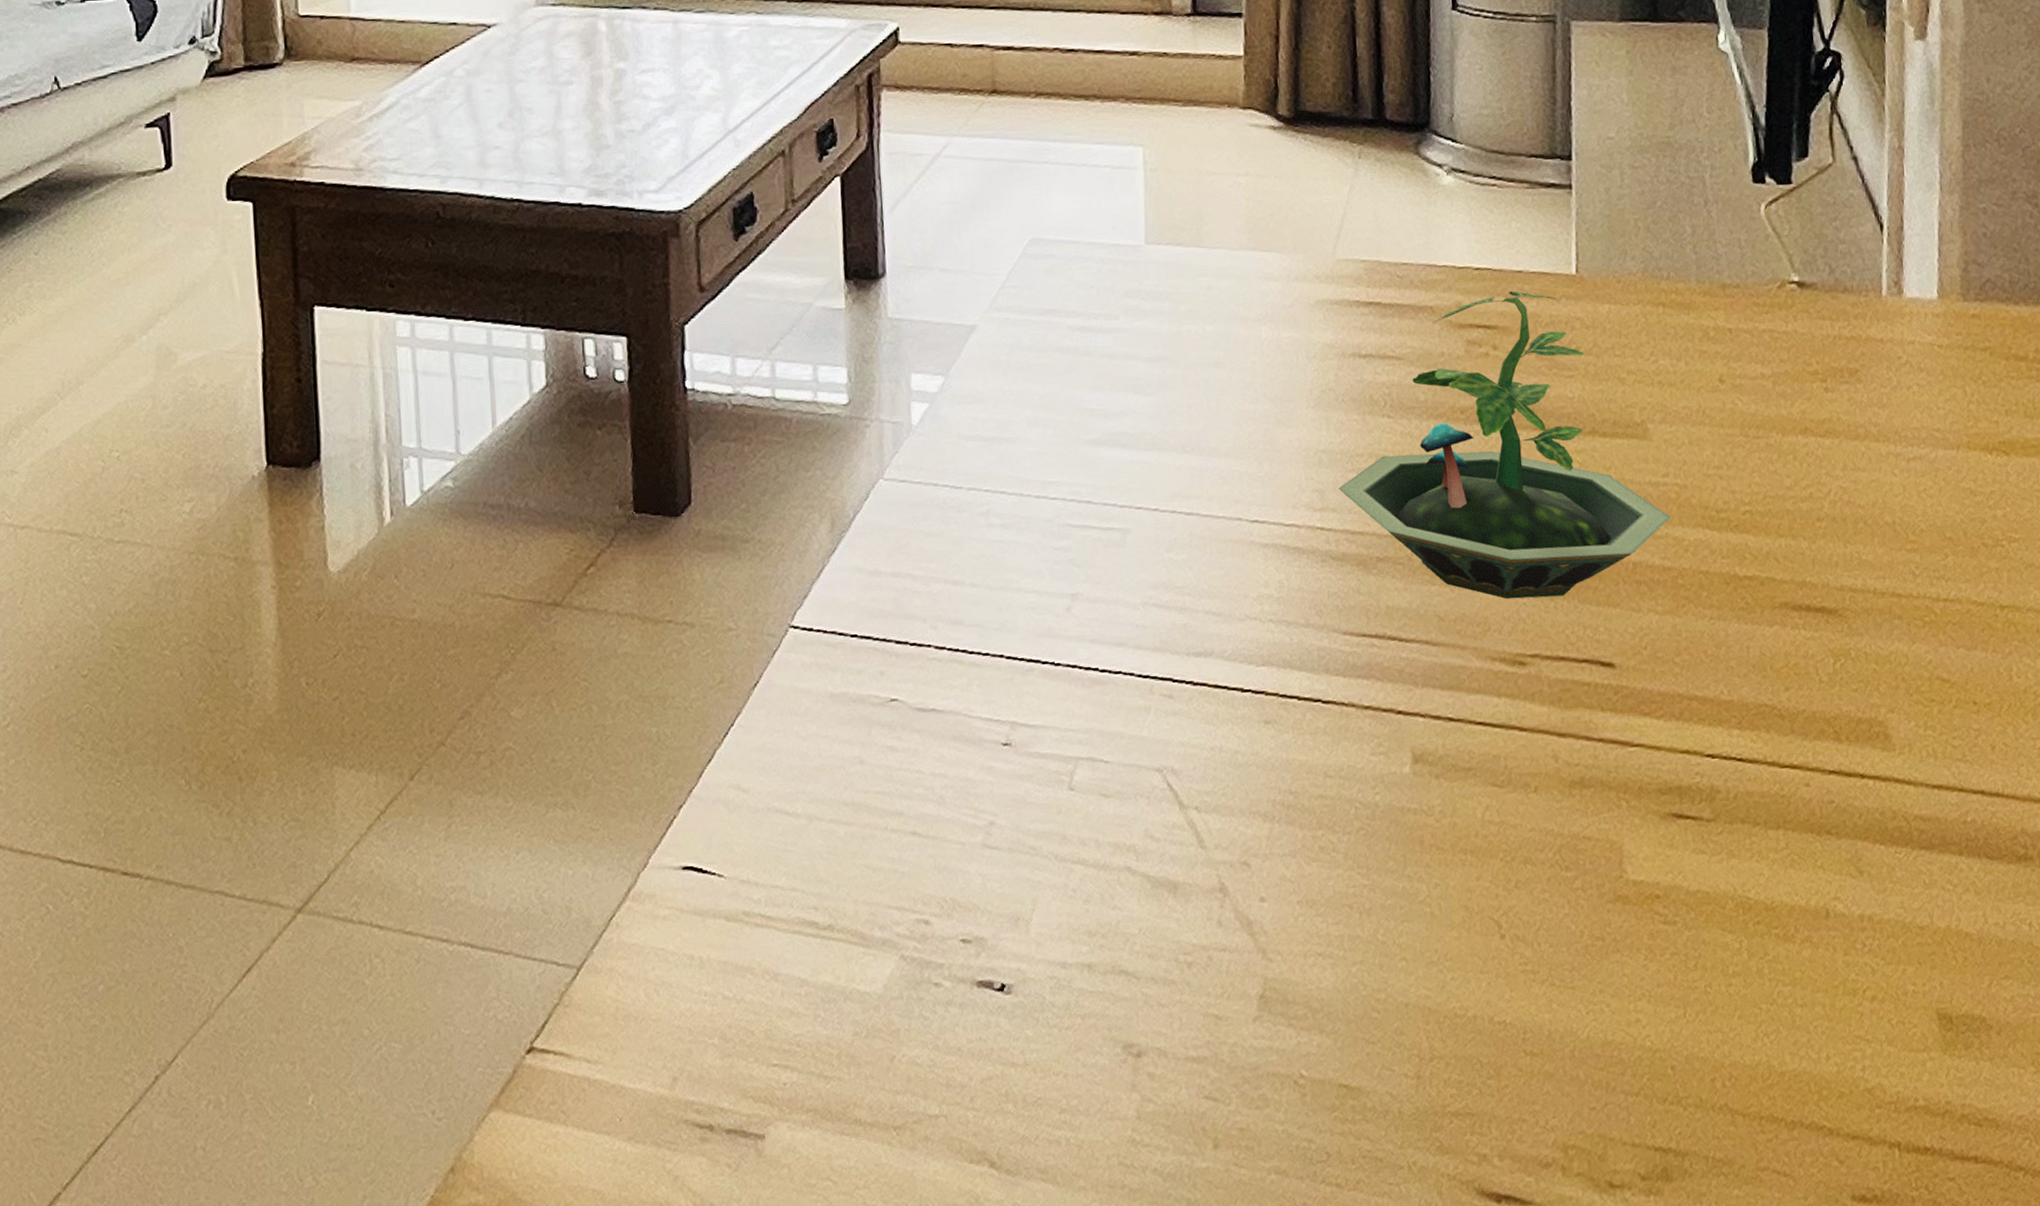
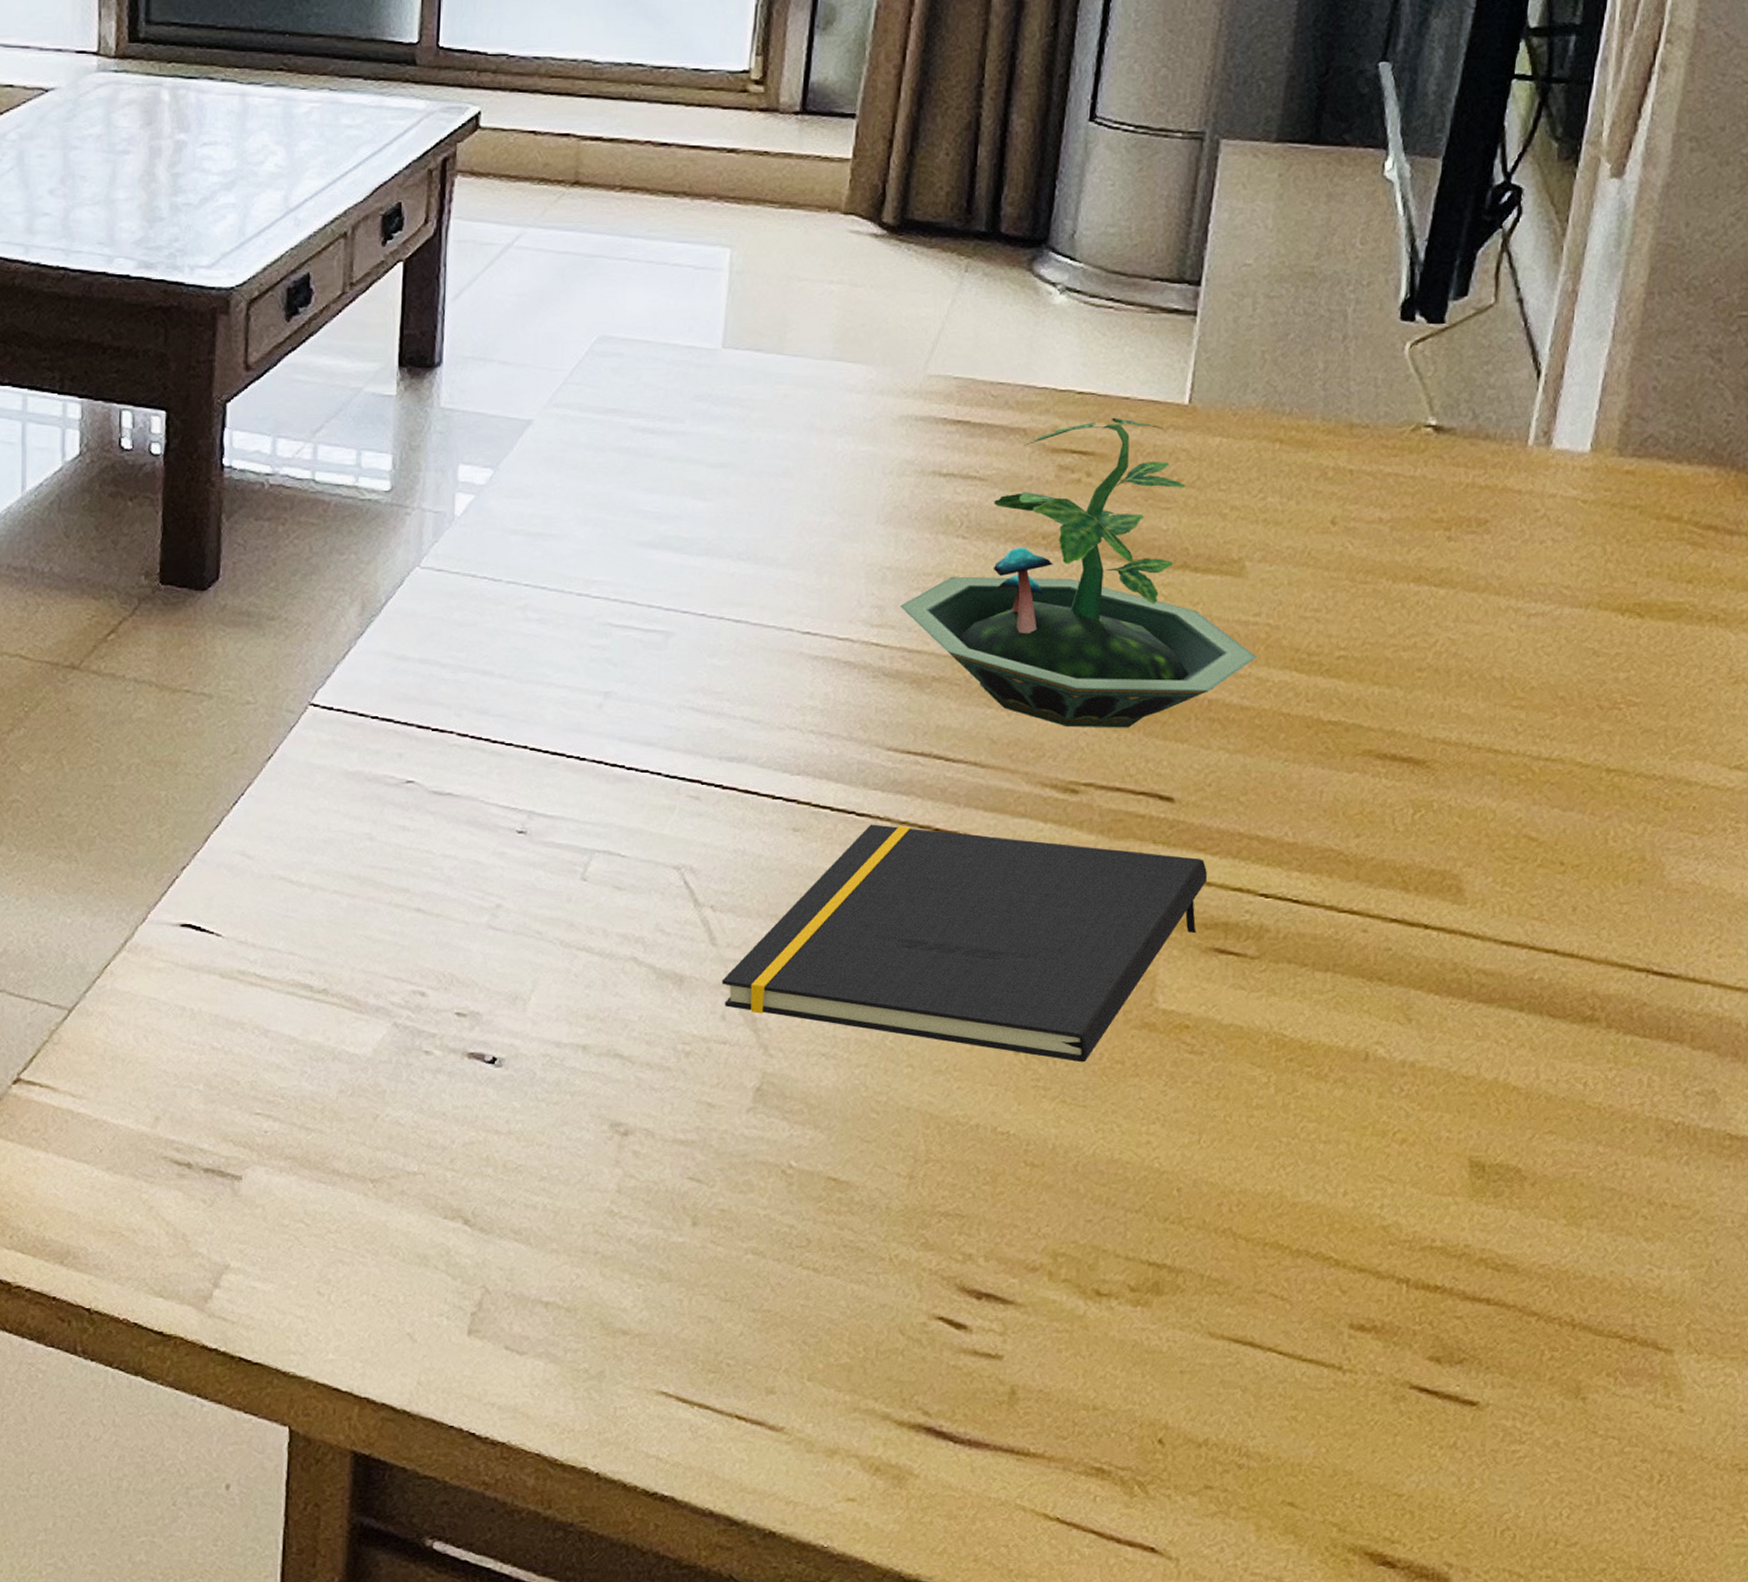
notepad: none [1214,710,1656,942] -> present [721,824,1207,1063]

